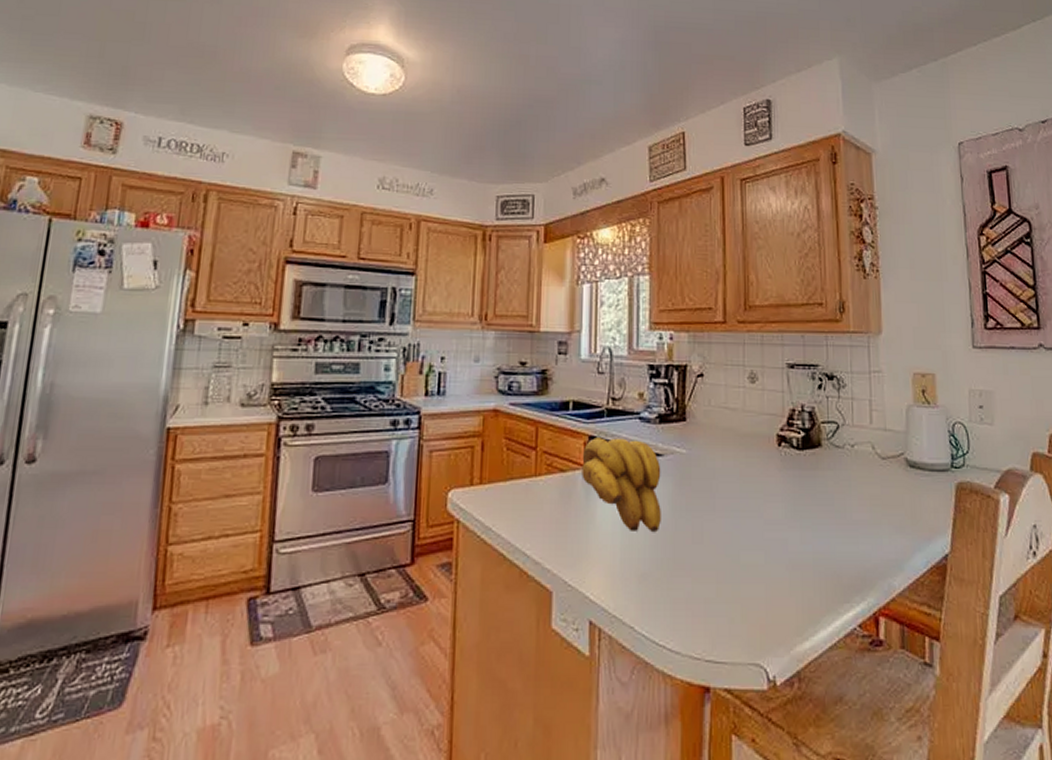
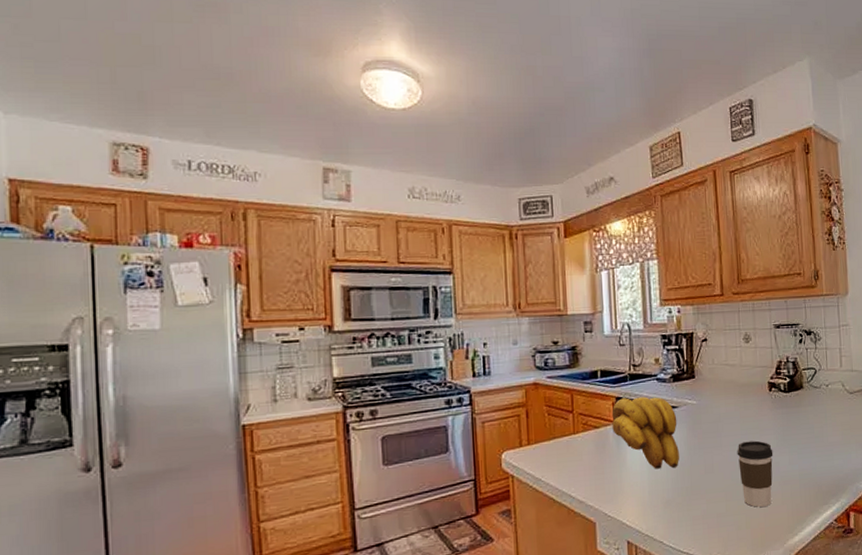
coffee cup: none [734,508,780,596] -> present [737,440,773,507]

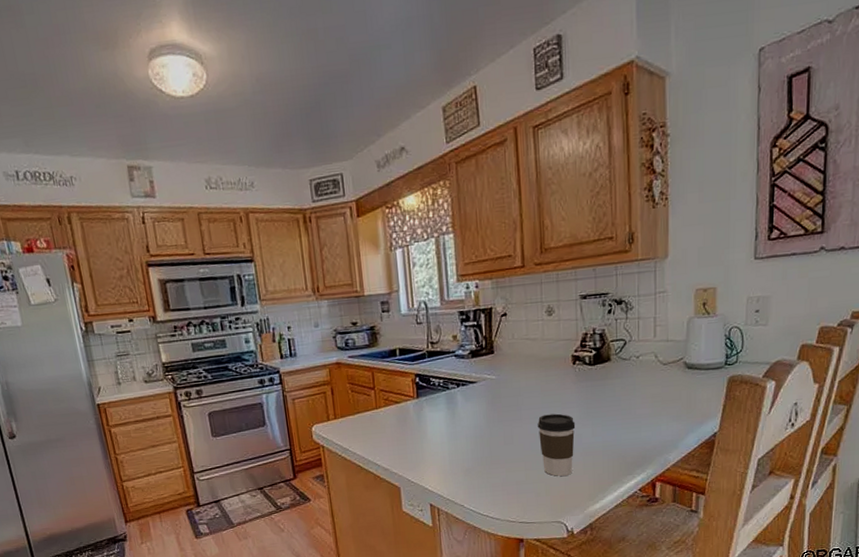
banana bunch: present [611,396,679,469] -> none [411,373,479,441]

